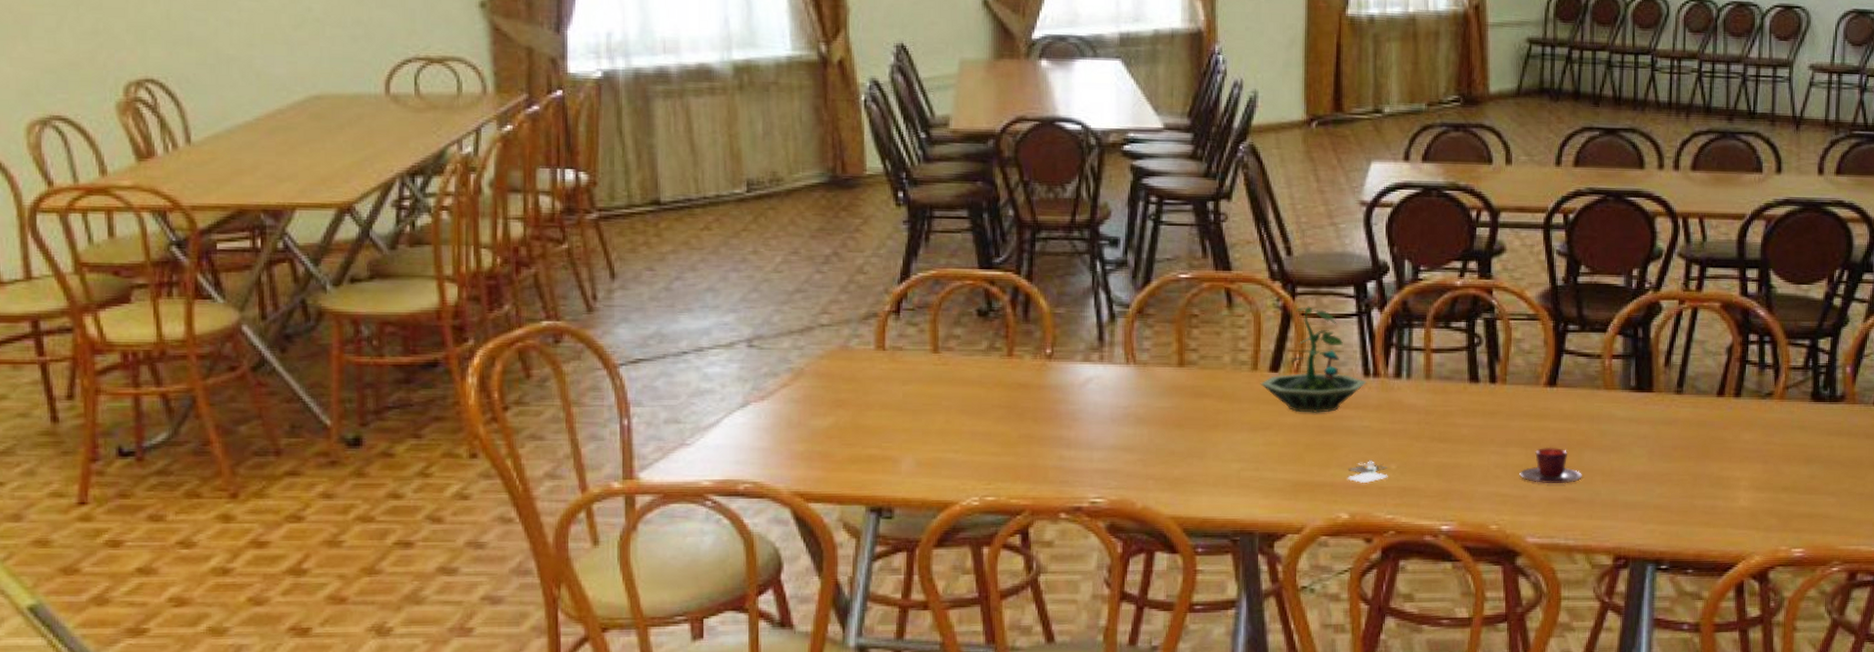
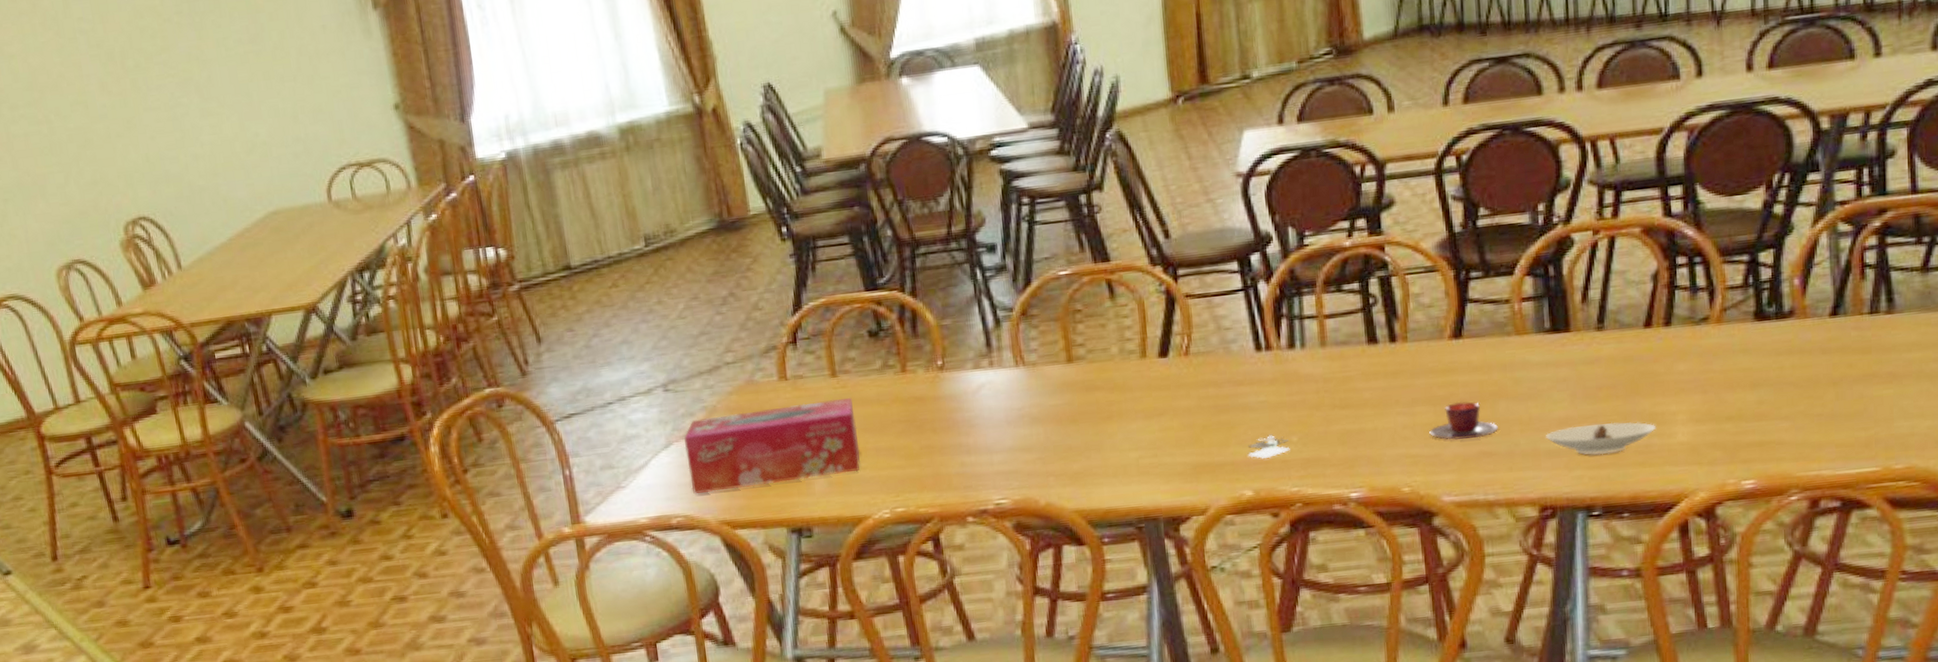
tissue box: none [763,375,954,461] -> present [684,397,860,495]
terrarium: present [1260,306,1366,414] -> none [1150,287,1259,395]
saucer: none [1624,481,1722,512] -> present [1546,422,1657,455]

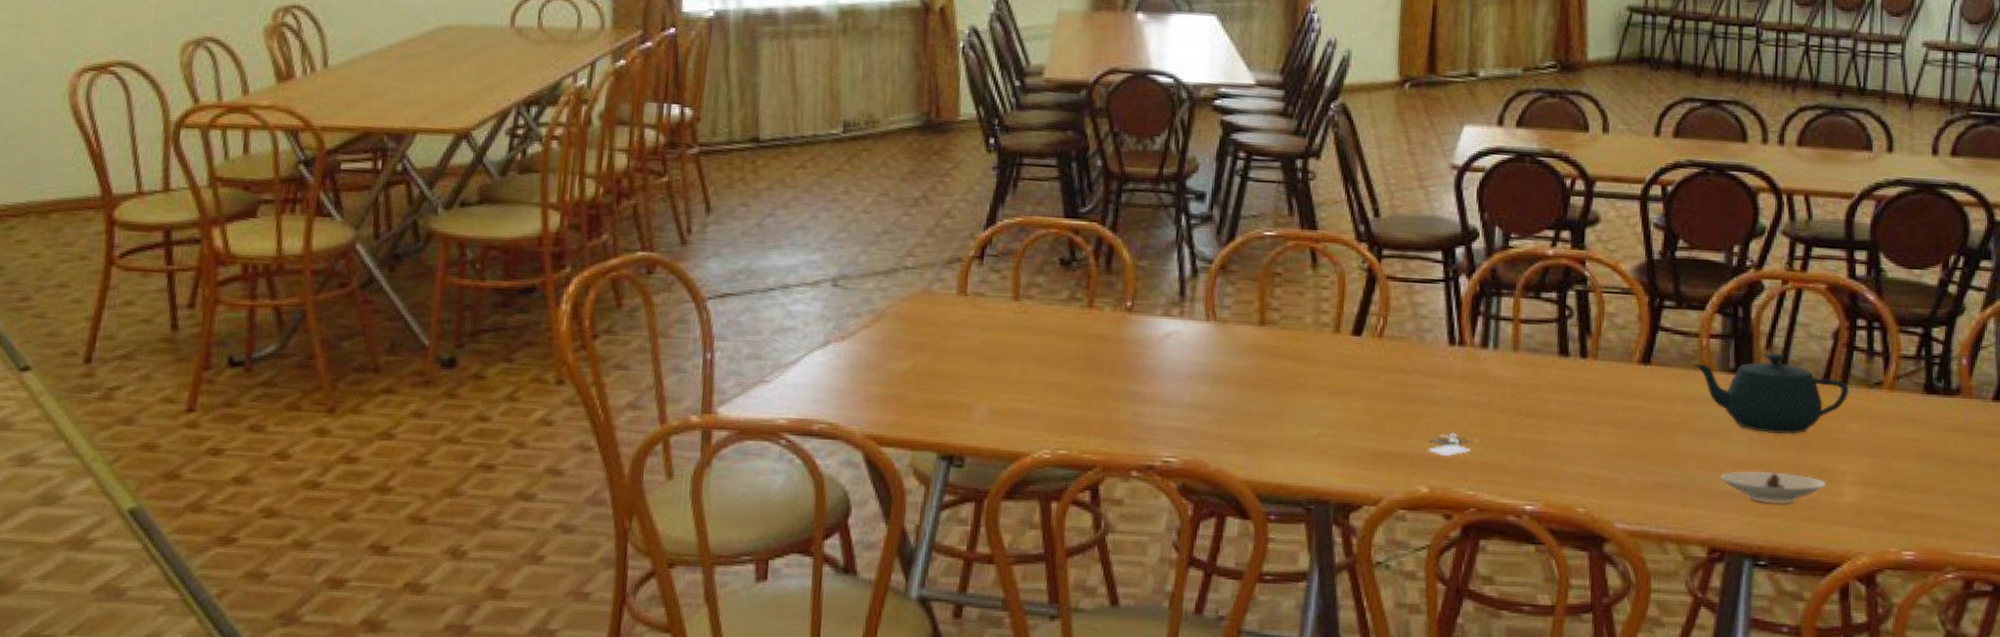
tissue box: present [684,397,860,495] -> none [842,321,1032,404]
teacup: present [1429,401,1498,440] -> none [1609,427,1676,468]
teapot: none [1507,305,1674,387] -> present [1693,351,1850,435]

